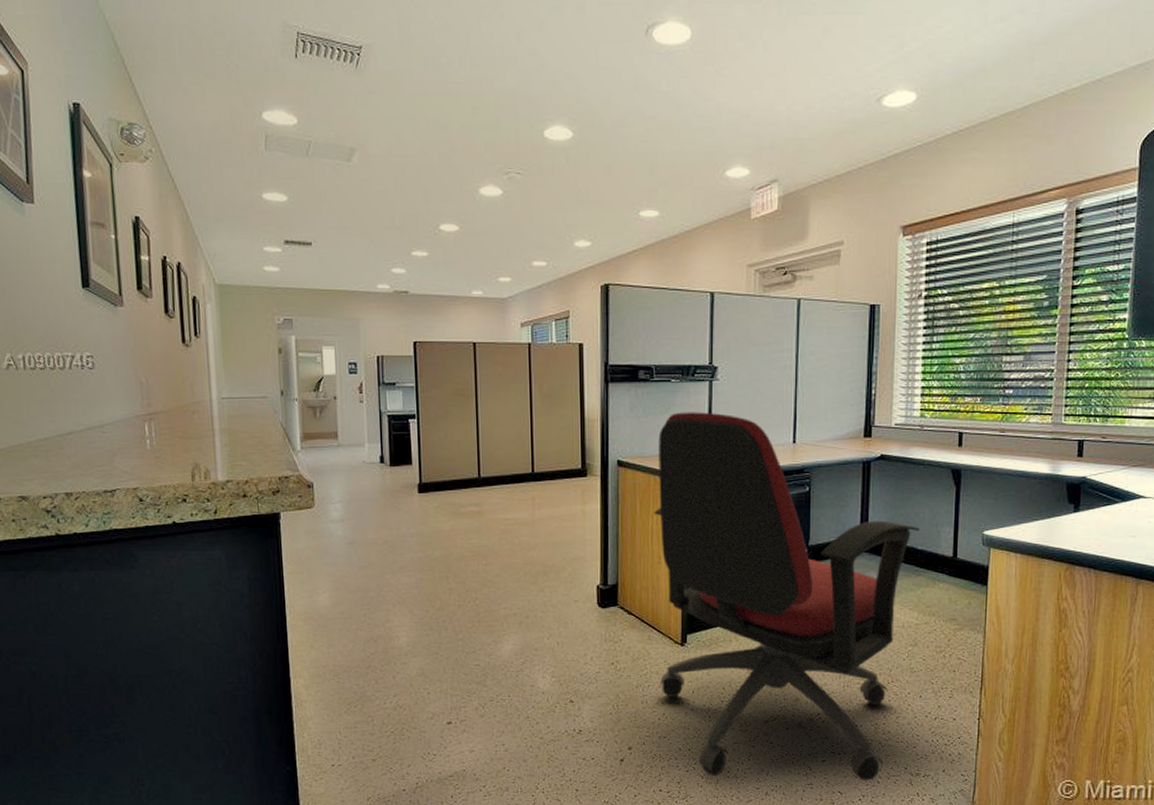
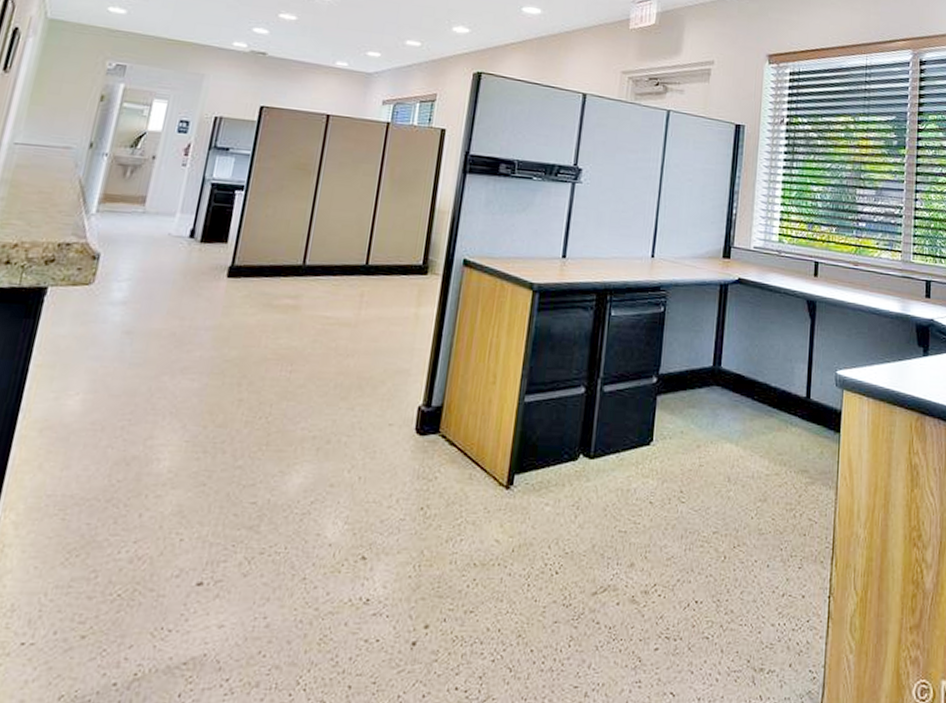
office chair: present [653,412,919,780] -> none [473,212,774,677]

